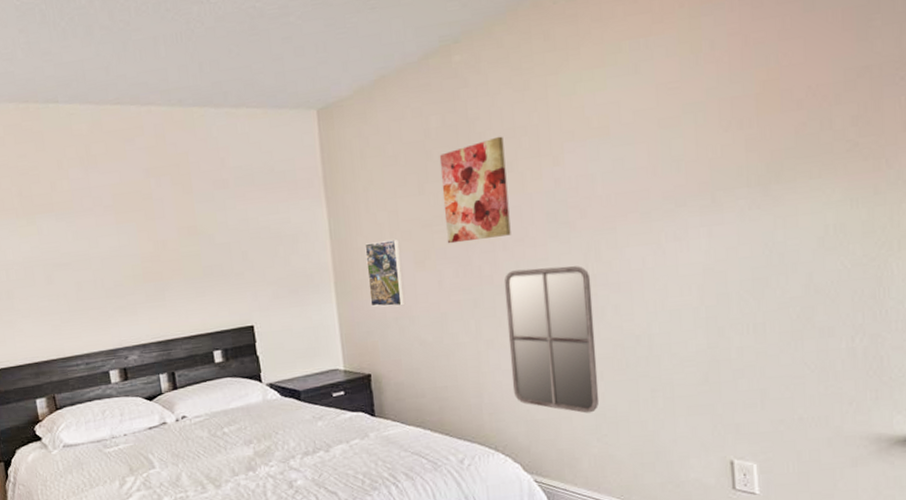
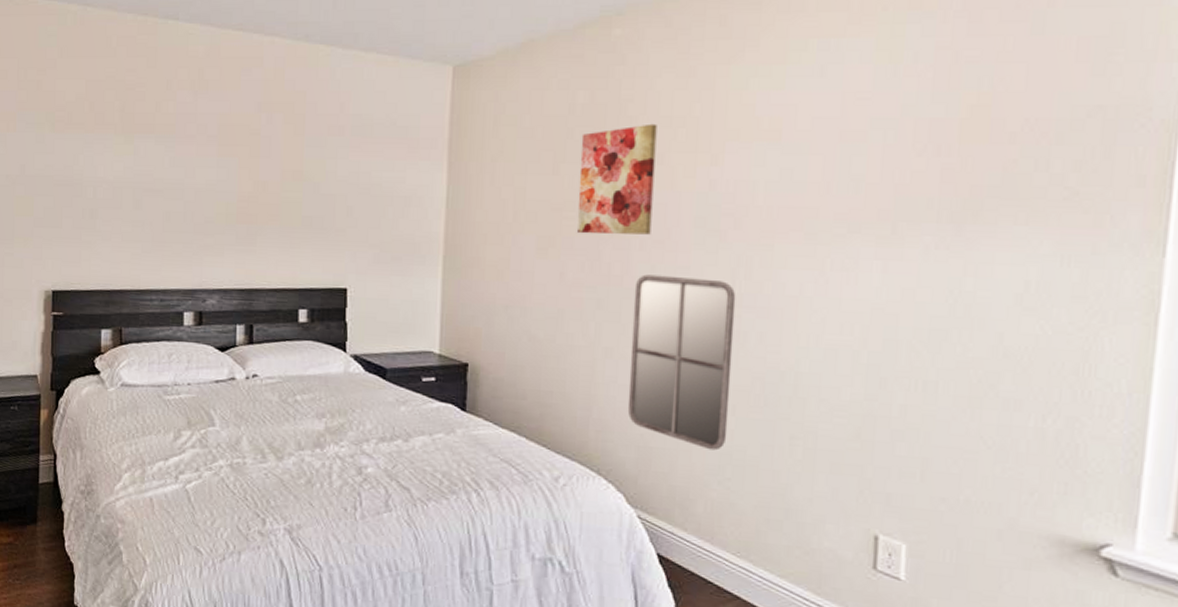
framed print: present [364,238,406,307] -> none [480,218,522,294]

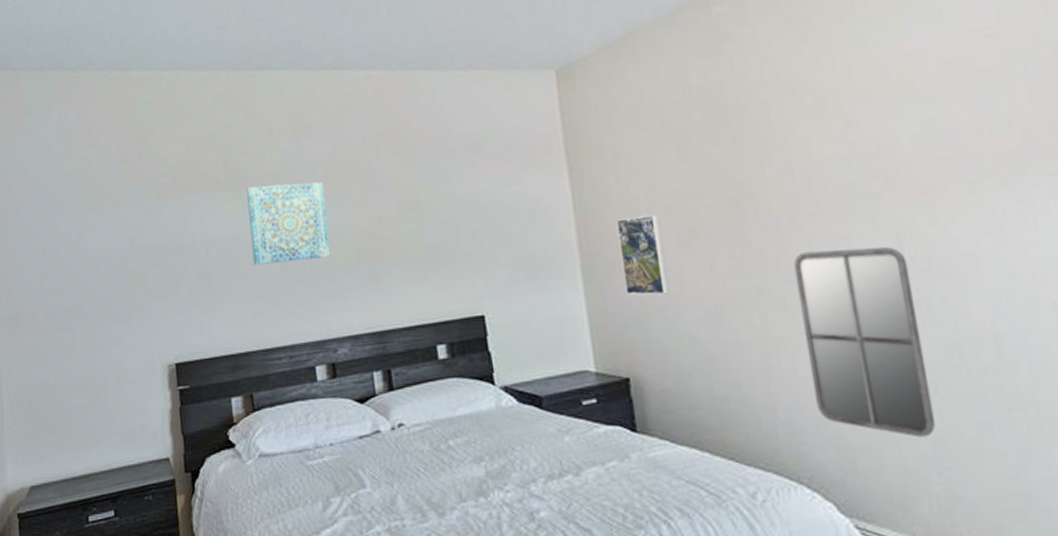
wall art: none [137,134,214,212] -> present [246,181,331,266]
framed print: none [480,218,522,294] -> present [616,213,670,295]
wall art: present [576,123,657,235] -> none [702,94,799,220]

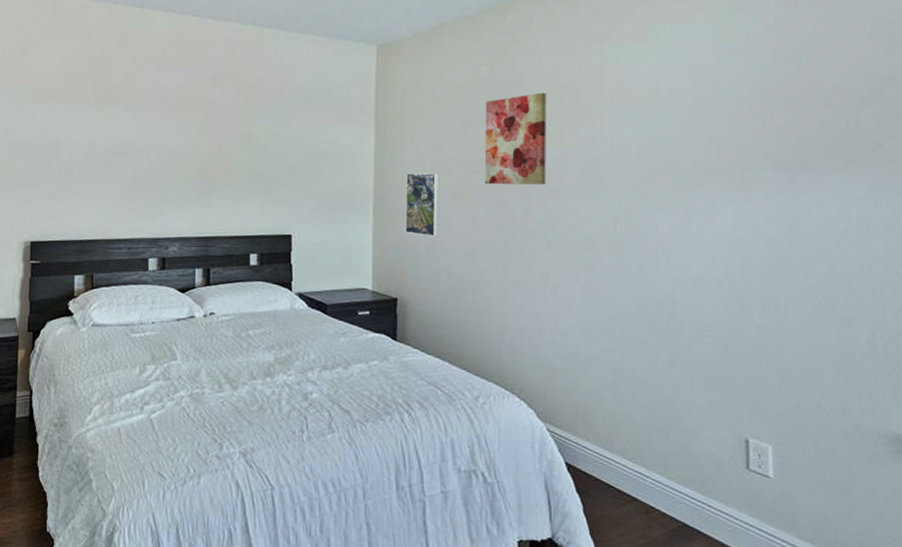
wall art: present [246,181,331,266] -> none [108,104,175,171]
wall art: none [702,94,799,220] -> present [484,92,546,185]
home mirror: present [793,247,936,438] -> none [534,218,619,369]

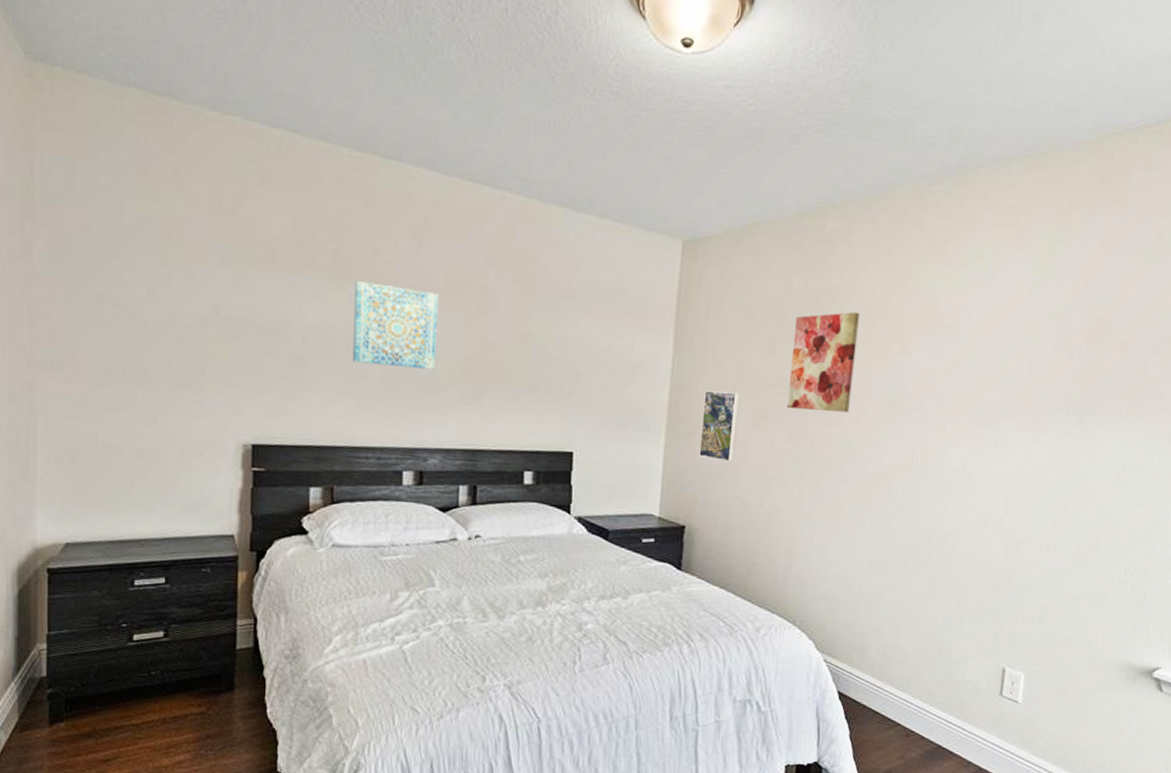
wall art: none [108,104,175,171] -> present [352,281,439,370]

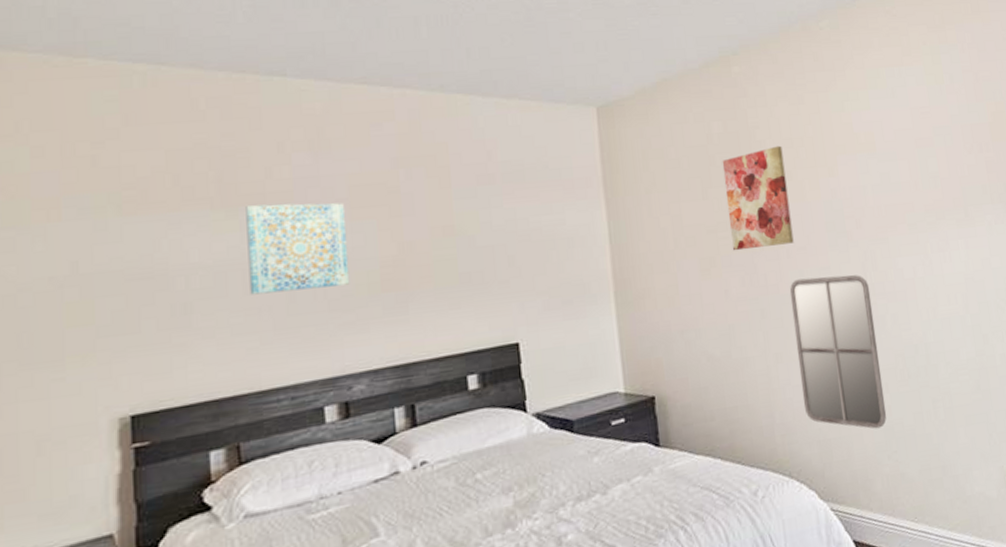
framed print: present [699,390,739,462] -> none [647,244,692,319]
home mirror: none [820,448,914,602] -> present [789,275,887,429]

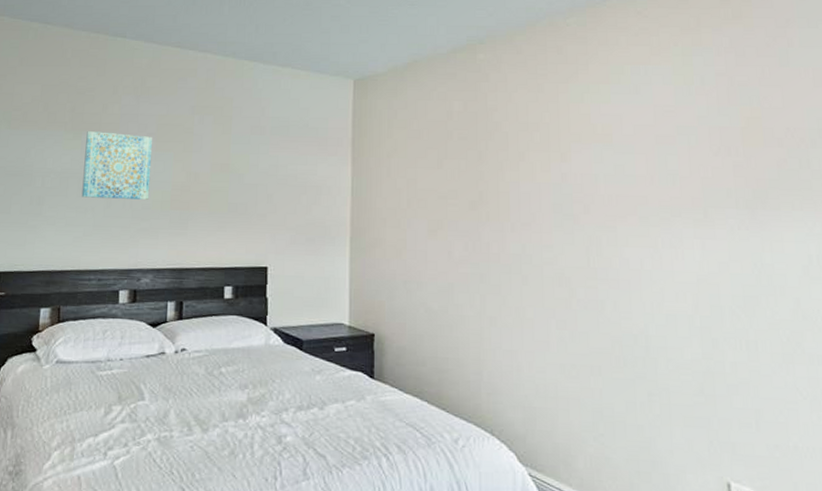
wall art: present [722,145,794,251] -> none [459,128,519,219]
home mirror: present [789,275,887,429] -> none [510,252,597,409]

